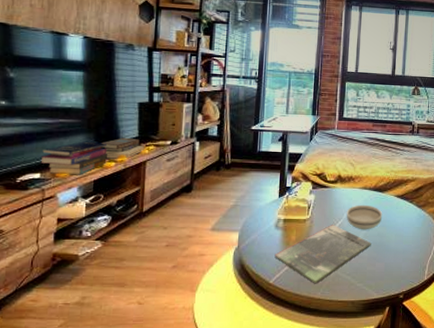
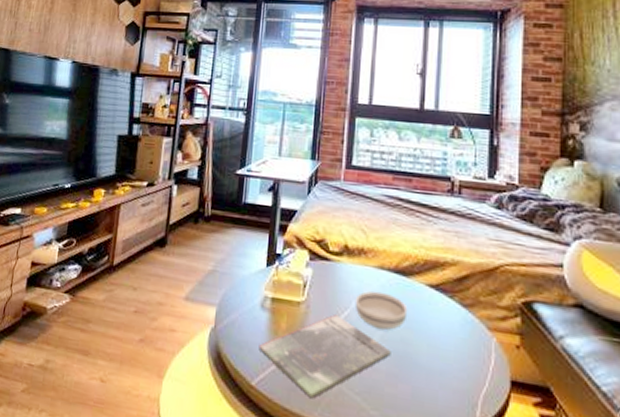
books: present [40,141,109,175] -> none [22,175,85,215]
books: present [101,137,144,159] -> none [78,174,120,200]

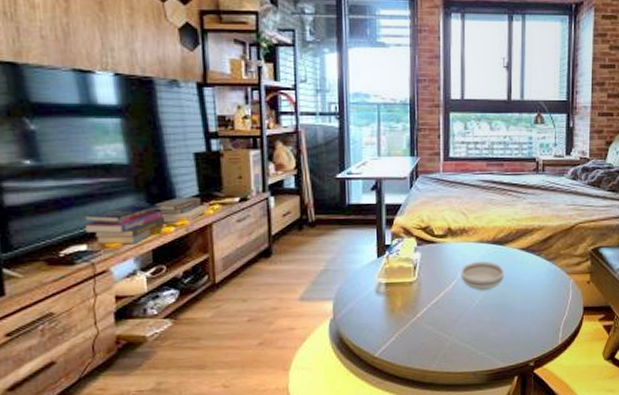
books: none [22,175,85,215] -> present [84,203,166,246]
books: none [78,174,120,200] -> present [155,196,208,223]
magazine: present [258,315,391,399] -> none [378,286,493,355]

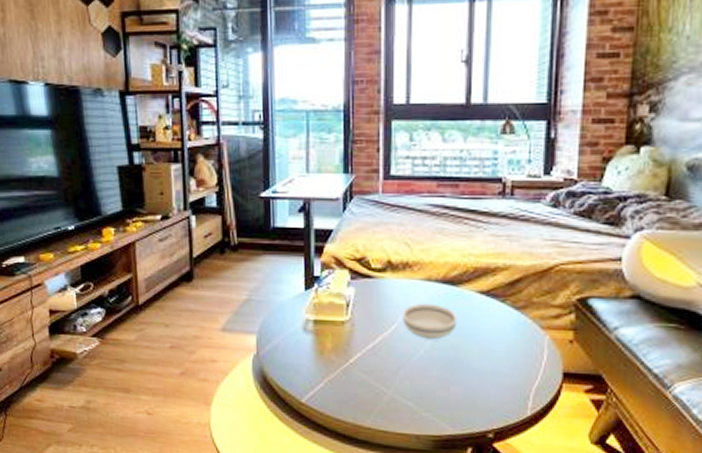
books: present [84,203,166,246] -> none [22,217,92,259]
books: present [155,196,208,223] -> none [82,211,131,239]

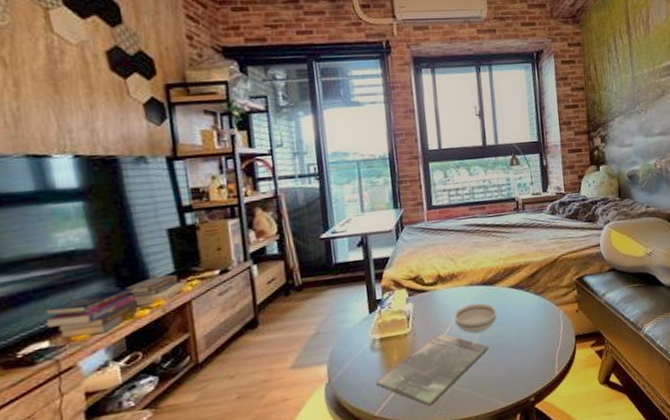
books: none [22,217,92,259] -> present [45,287,139,339]
books: none [82,211,131,239] -> present [126,274,186,306]
magazine: none [305,330,442,408] -> present [375,333,489,406]

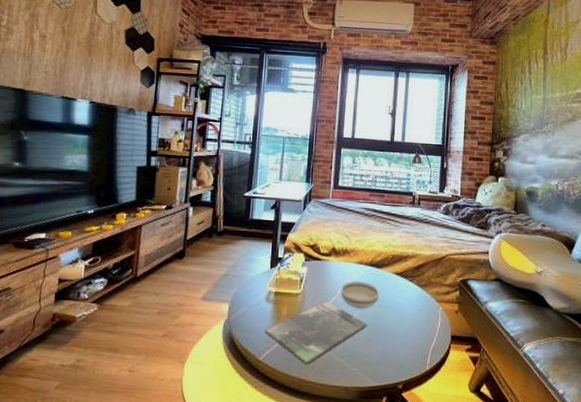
books: present [45,287,139,339] -> none [46,203,107,237]
books: present [126,274,186,306] -> none [101,200,141,222]

